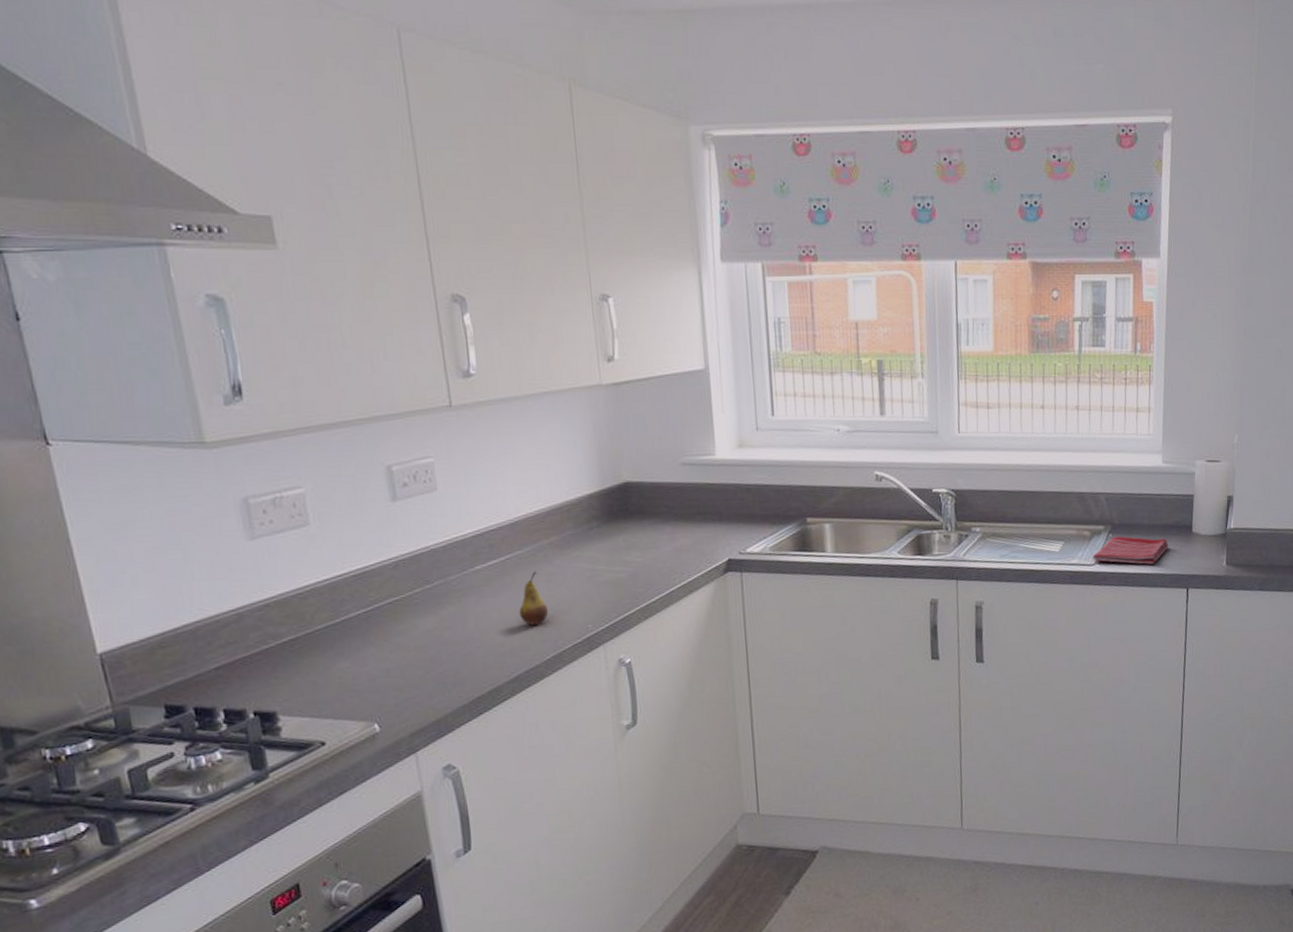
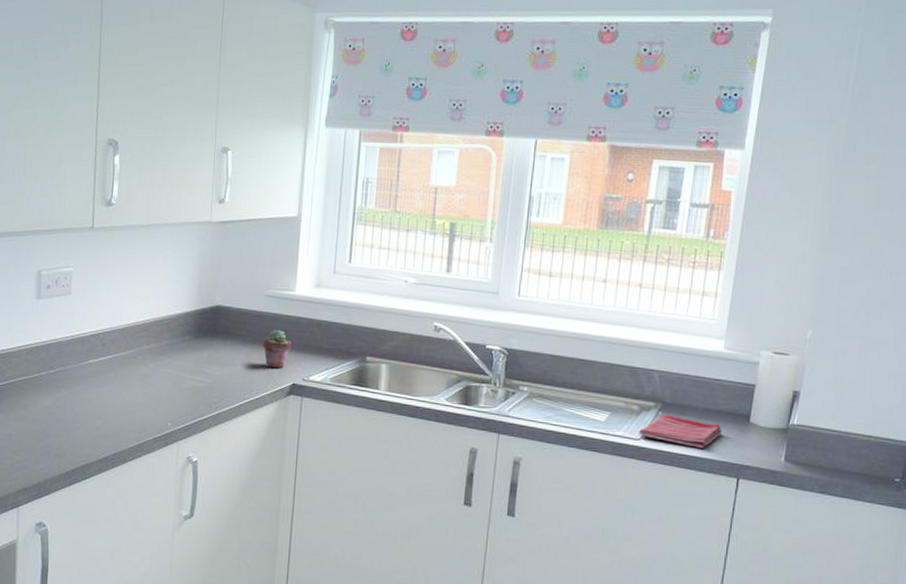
fruit: present [519,571,549,626] -> none [115,371,139,417]
potted succulent: none [686,500,721,545] -> present [262,329,292,369]

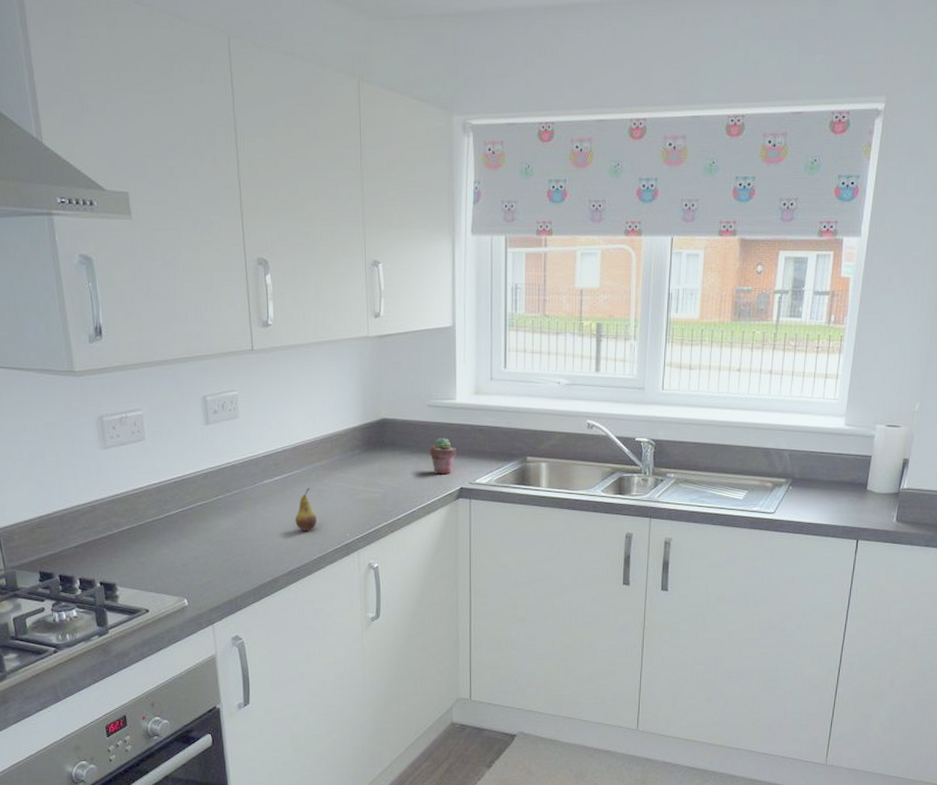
fruit: none [115,371,139,417] -> present [295,487,318,531]
dish towel: present [639,414,723,448] -> none [773,489,844,516]

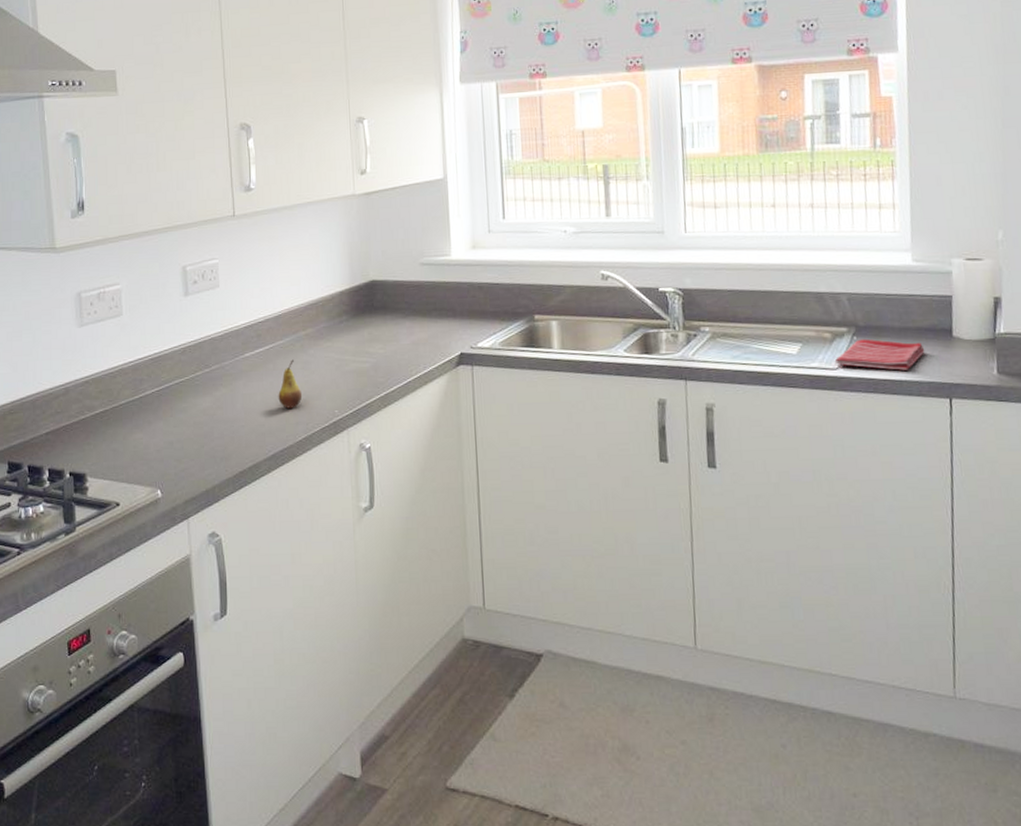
potted succulent: present [429,437,456,475] -> none [424,297,454,339]
dish towel: none [773,489,844,516] -> present [836,339,925,371]

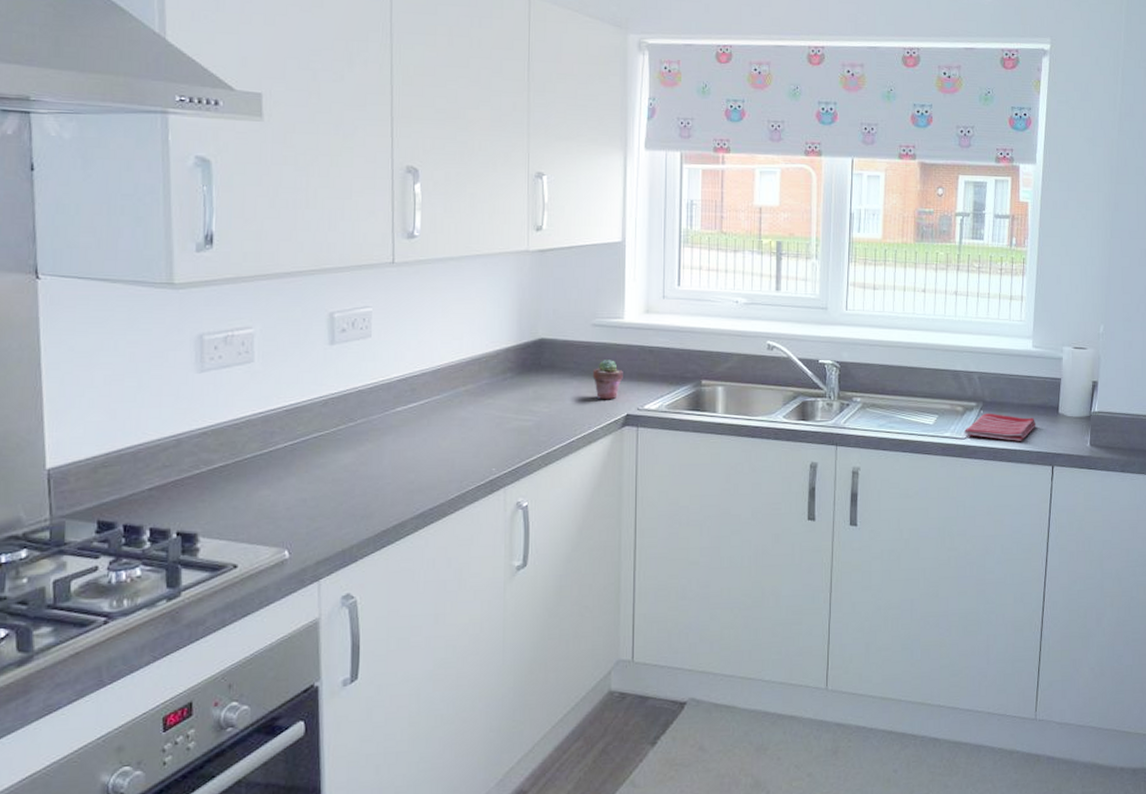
fruit: present [278,359,303,409] -> none [431,415,458,466]
potted succulent: none [424,297,454,339] -> present [592,358,623,400]

